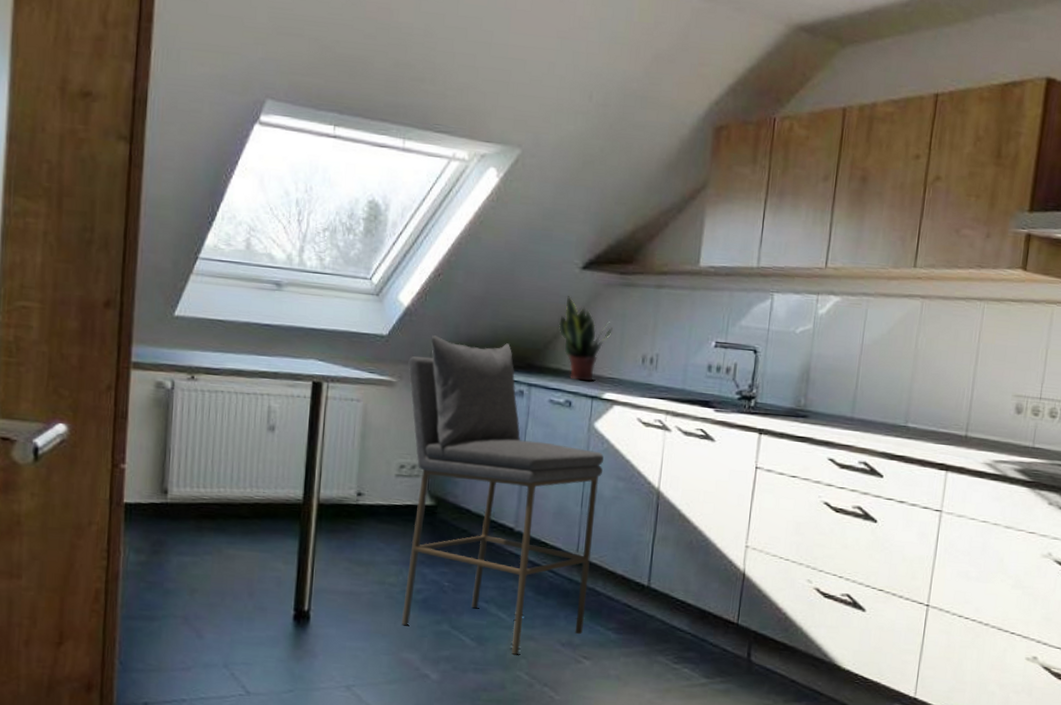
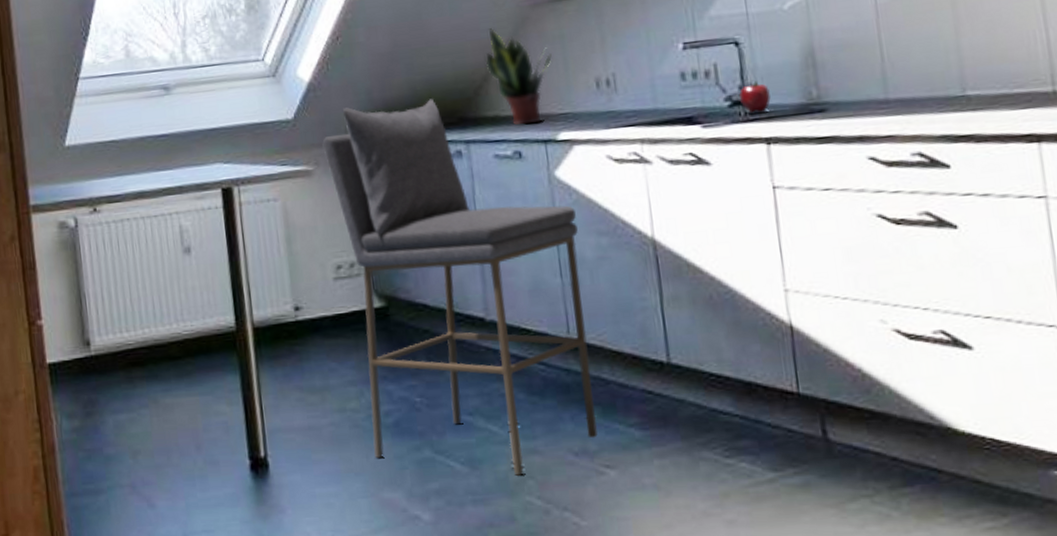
fruit: none [748,383,771,410] -> present [739,81,771,114]

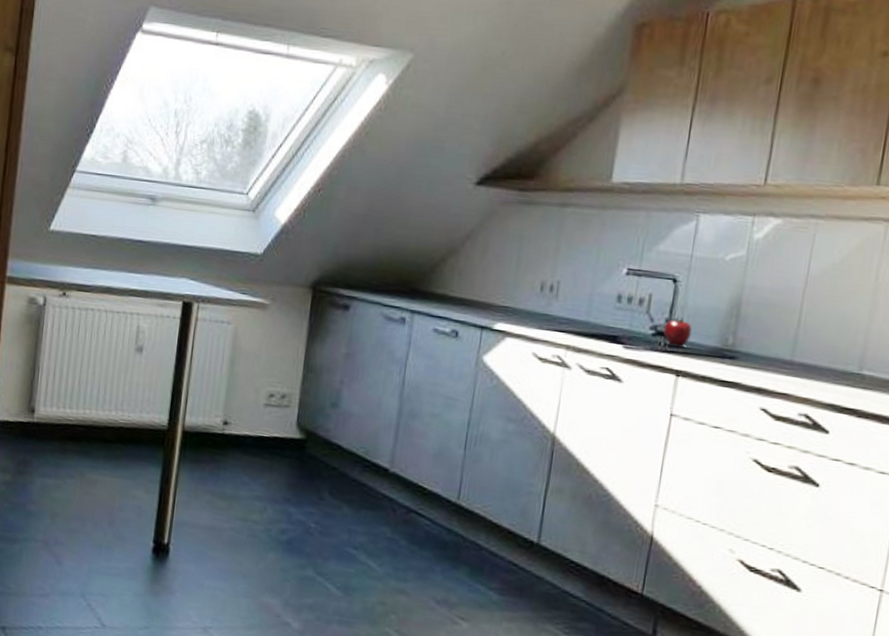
bar stool: present [322,98,598,476] -> none [264,255,492,609]
potted plant: present [485,28,552,125] -> none [446,214,508,310]

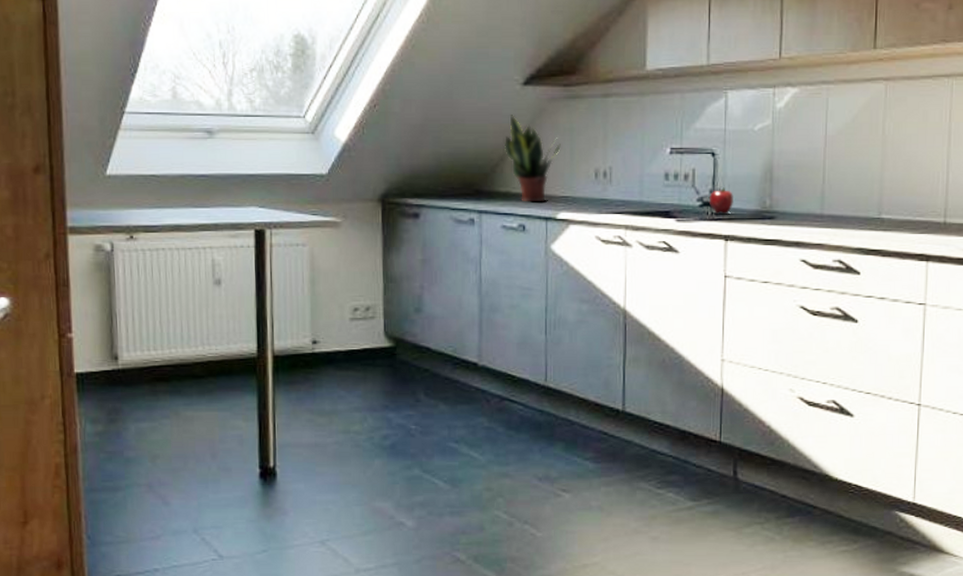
potted plant: none [446,214,508,310] -> present [503,115,561,202]

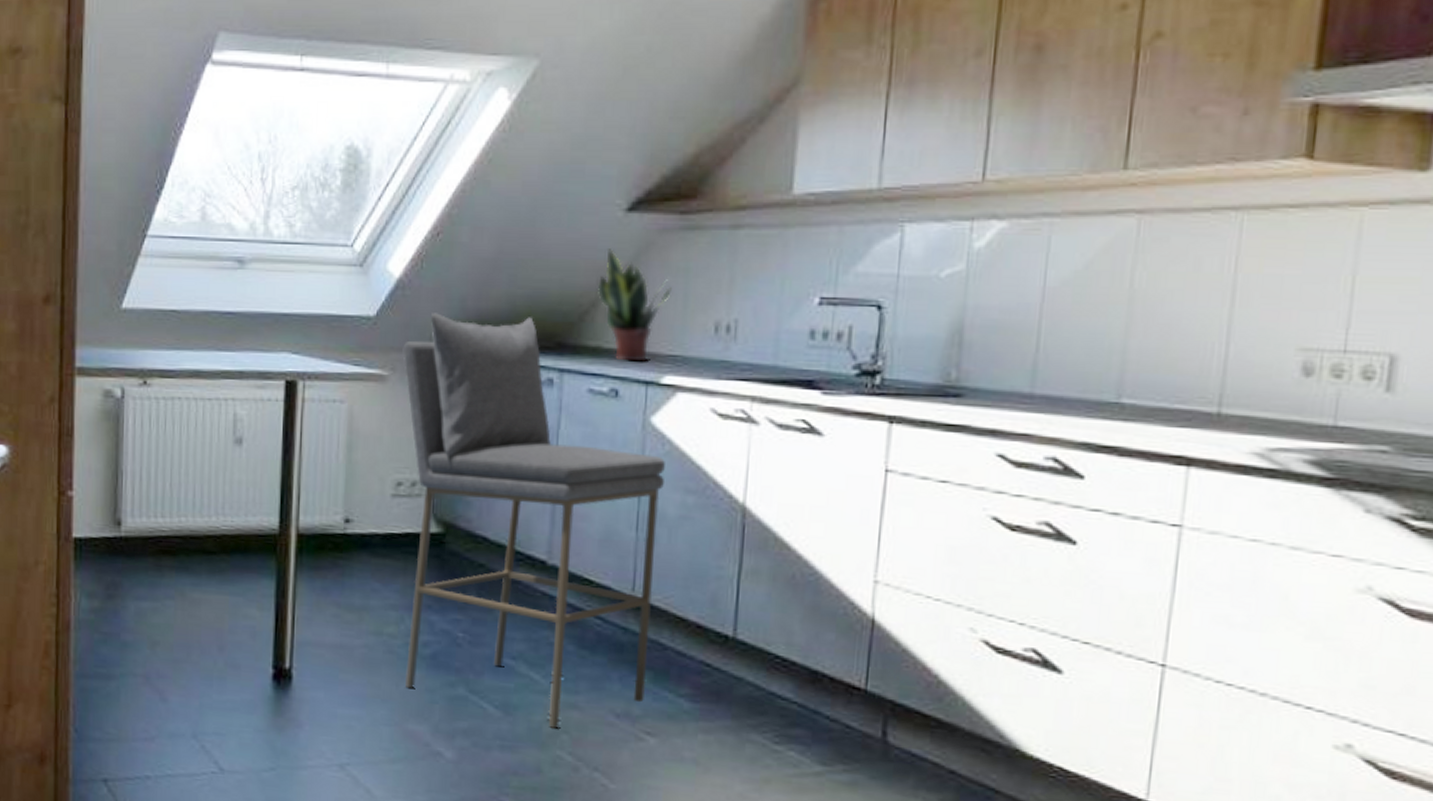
bar stool: none [351,170,565,494] -> present [402,313,666,728]
fruit: present [710,187,733,215] -> none [870,352,905,388]

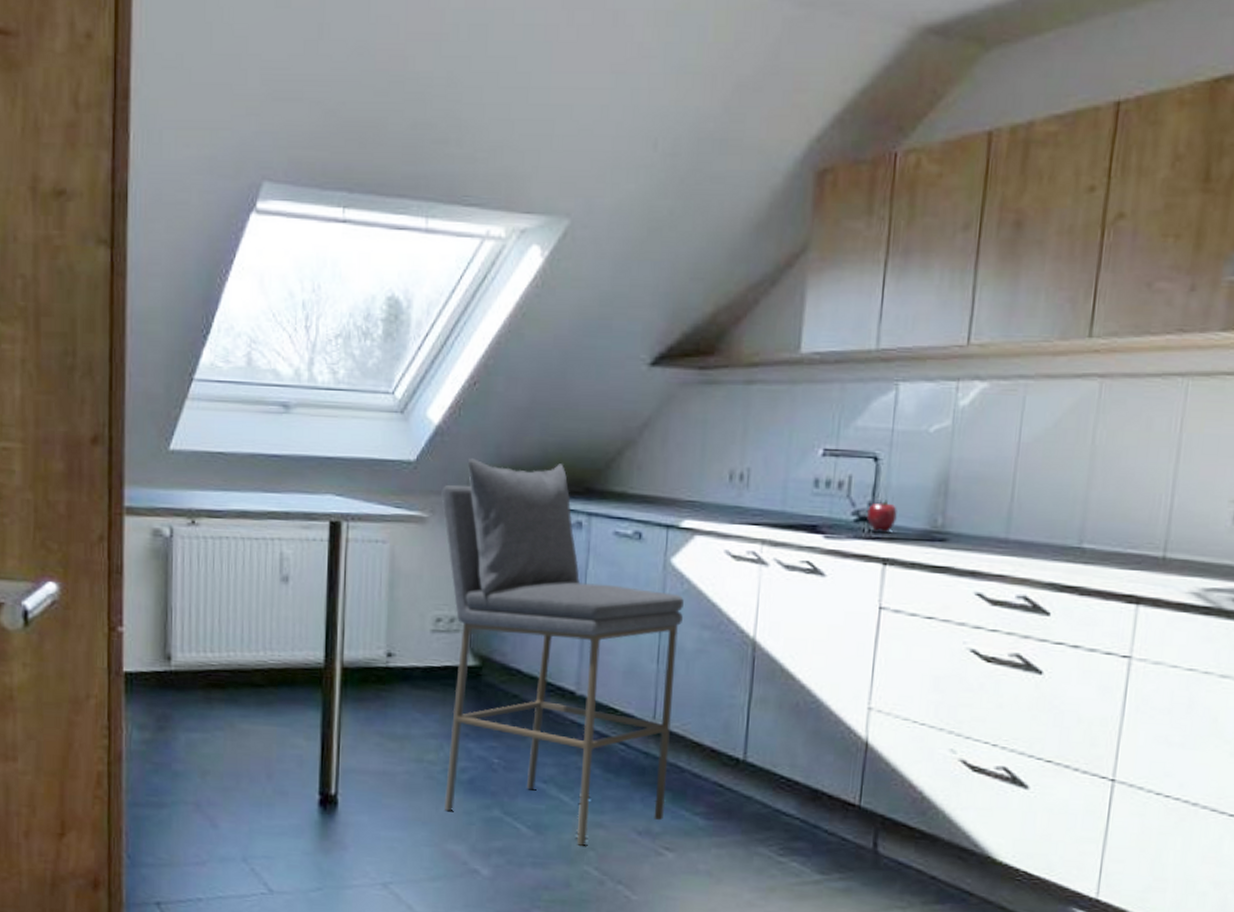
potted plant: present [596,249,672,362] -> none [622,400,691,507]
fruit: none [870,352,905,388] -> present [867,500,897,533]

